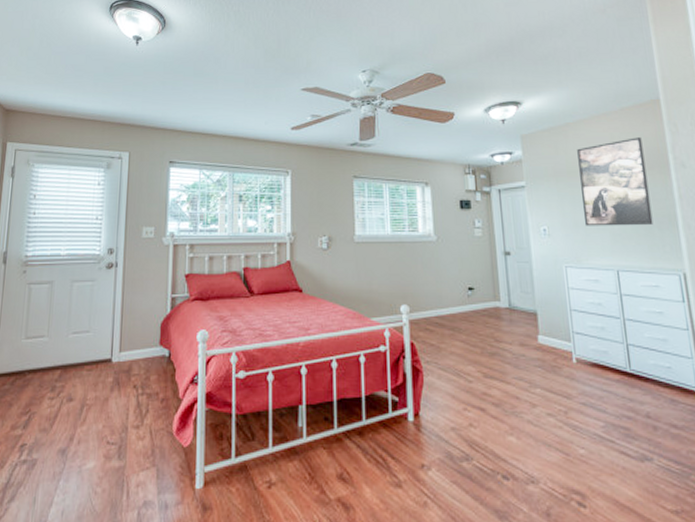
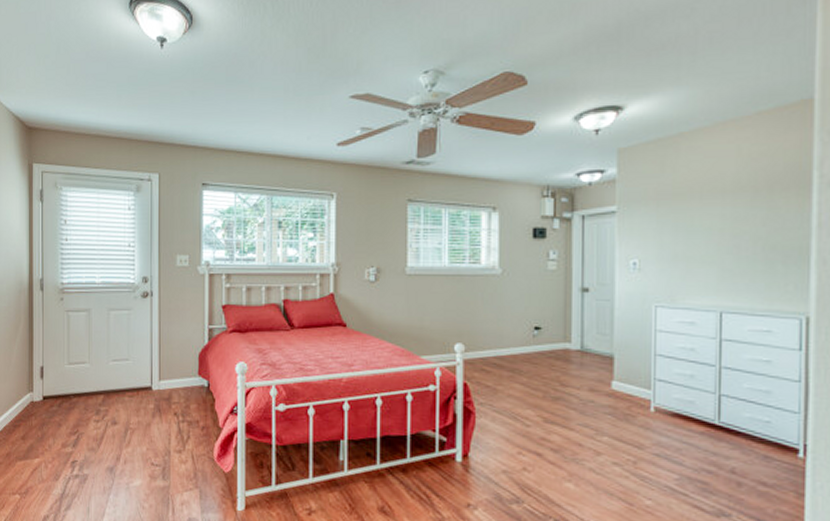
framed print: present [577,137,654,226] -> none [686,150,779,260]

